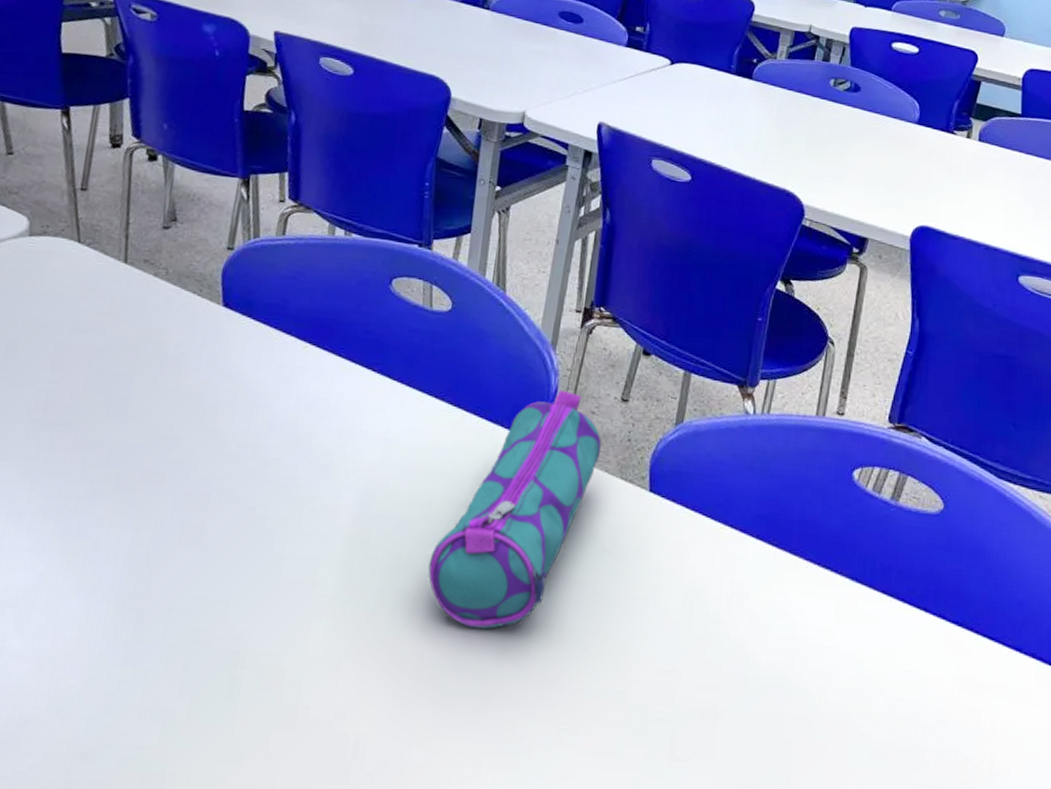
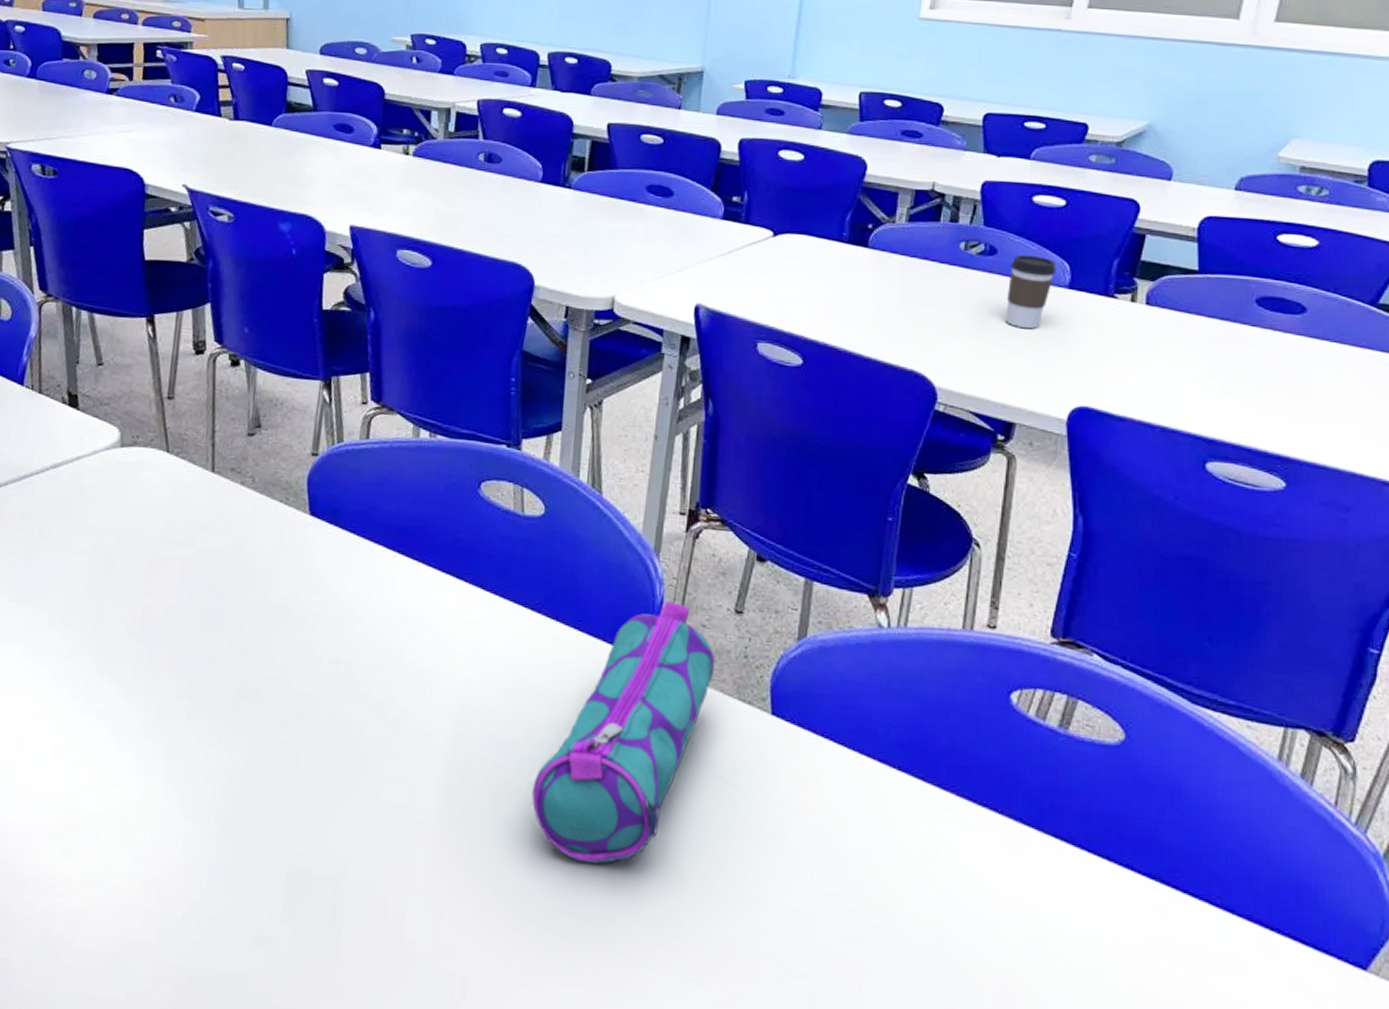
coffee cup: none [864,92,909,157] -> present [1006,254,1057,328]

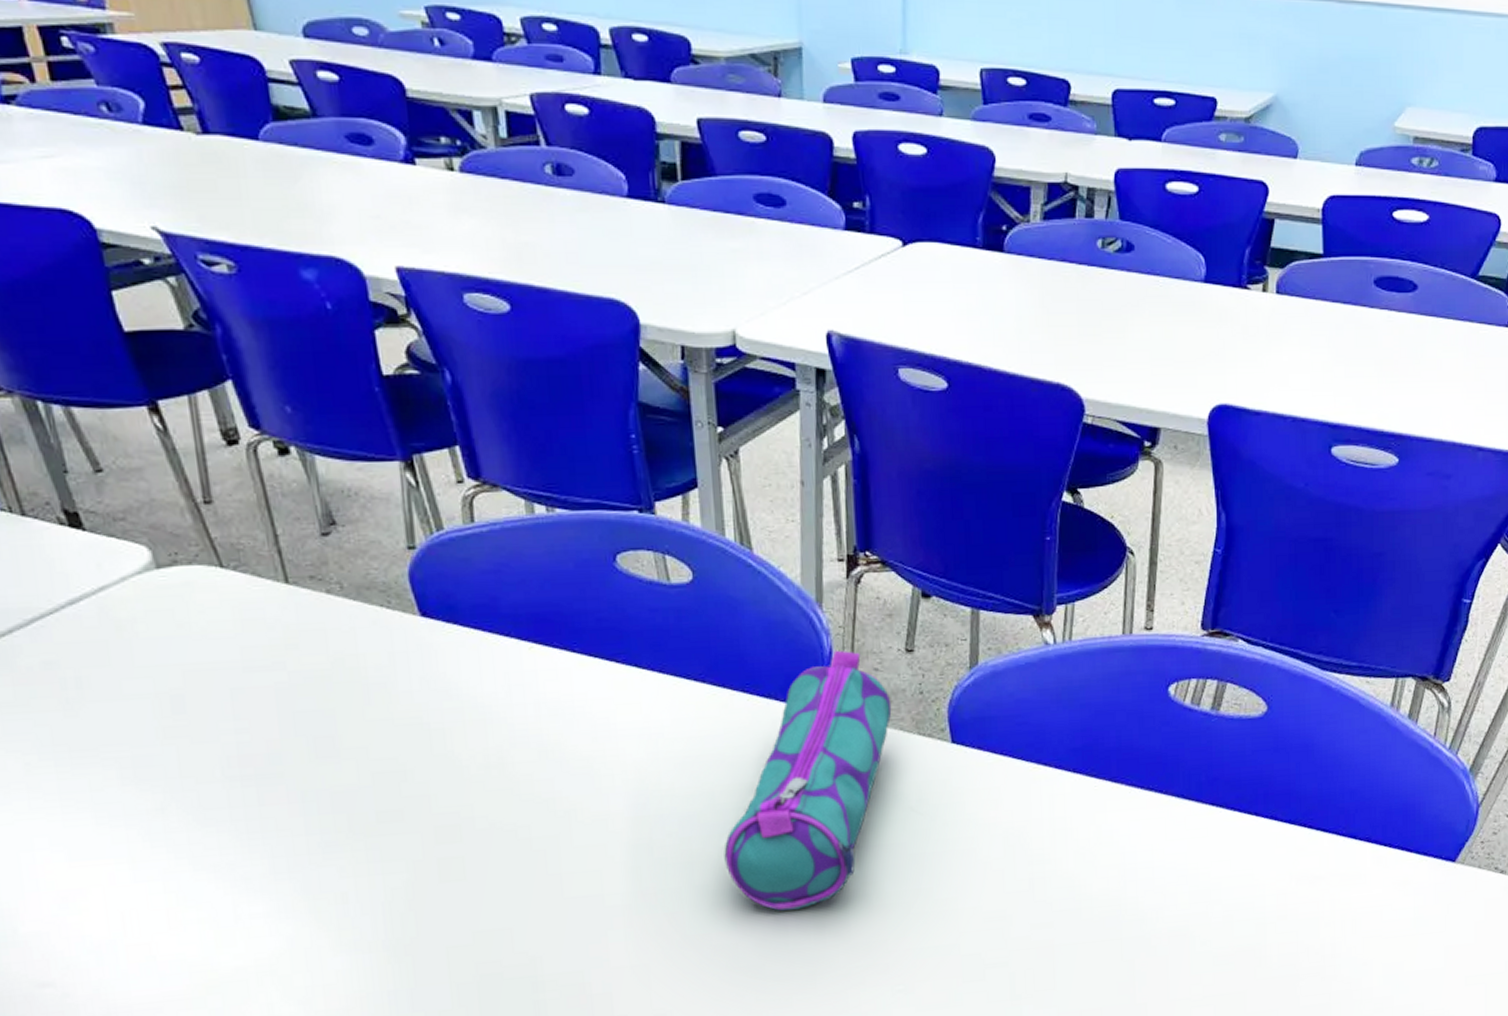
coffee cup: present [1006,254,1057,328] -> none [1145,249,1193,328]

